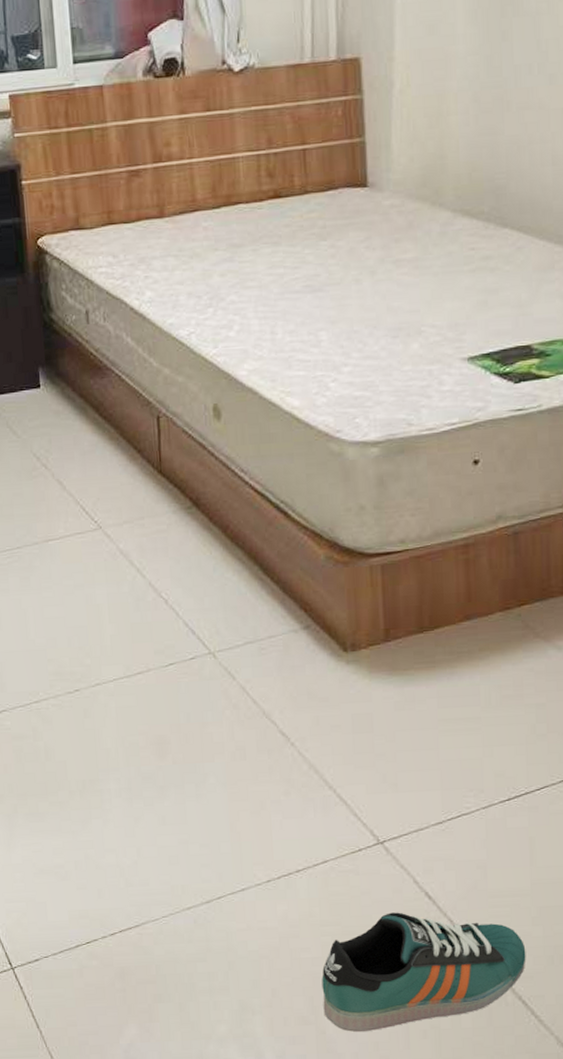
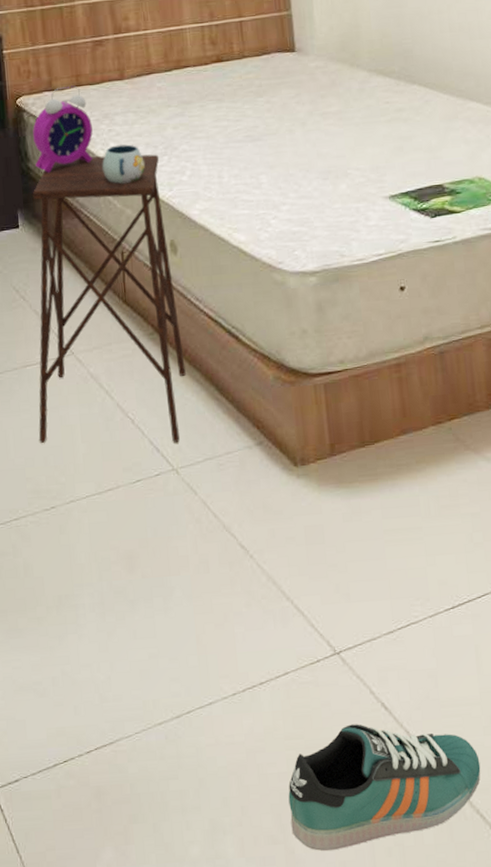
side table: none [55,305,227,626] -> present [32,154,186,444]
alarm clock: none [56,224,126,325] -> present [33,85,93,173]
mug: none [137,293,186,339] -> present [102,144,145,184]

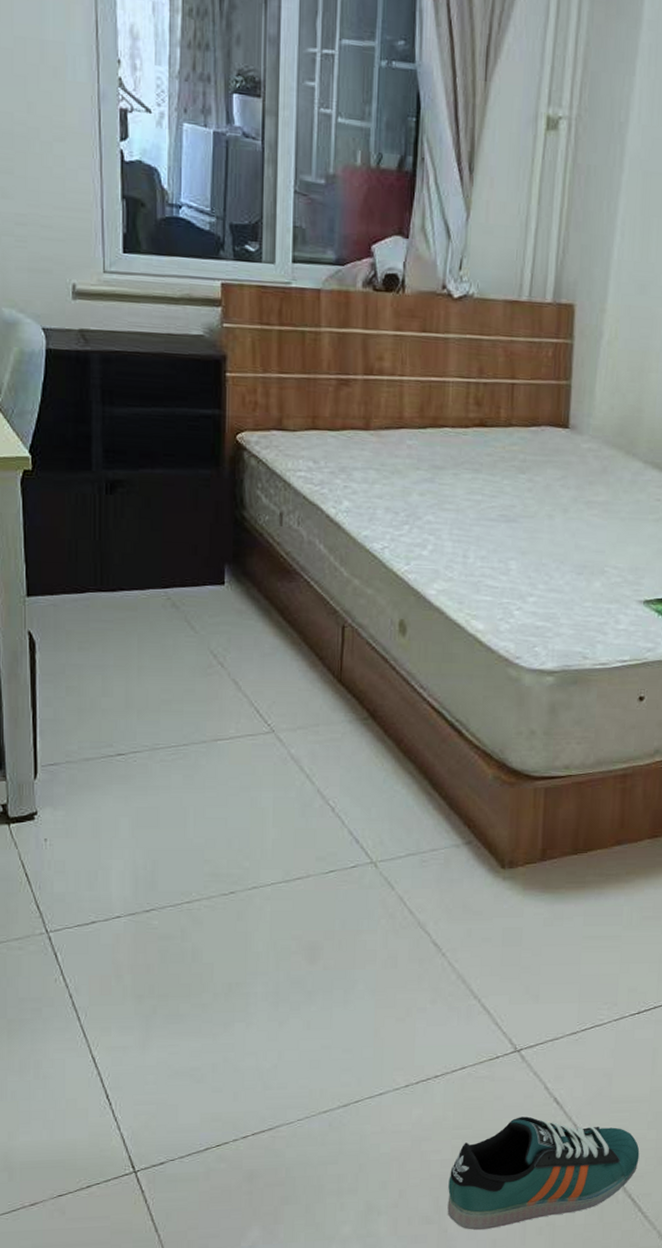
side table: present [32,154,186,444] -> none [223,514,399,836]
alarm clock: present [33,85,93,173] -> none [252,427,325,526]
mug: present [102,144,145,184] -> none [332,505,381,550]

